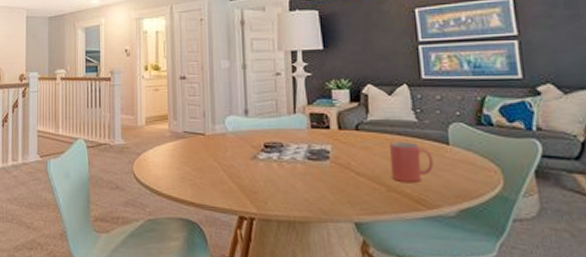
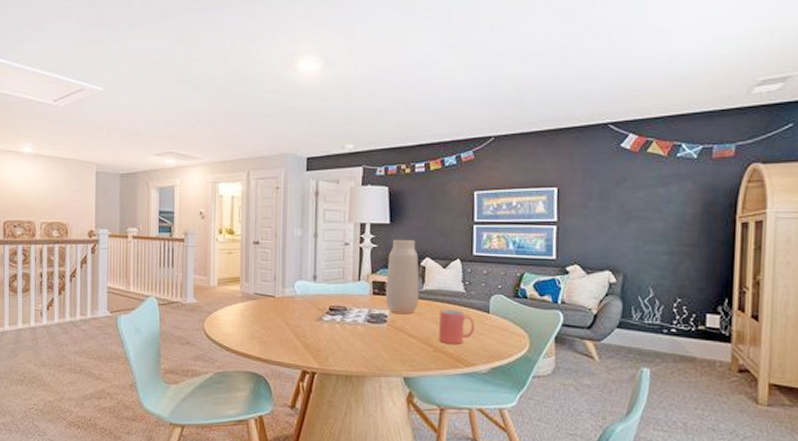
vase: none [324,65,364,150] -> present [385,239,420,315]

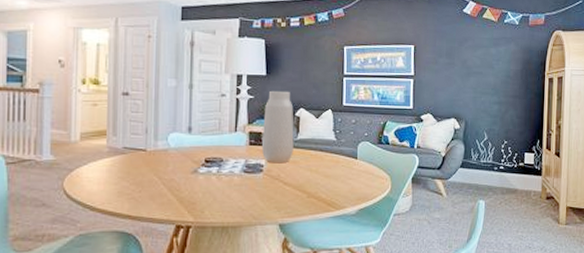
mug: present [438,309,475,345] -> none [311,157,344,190]

